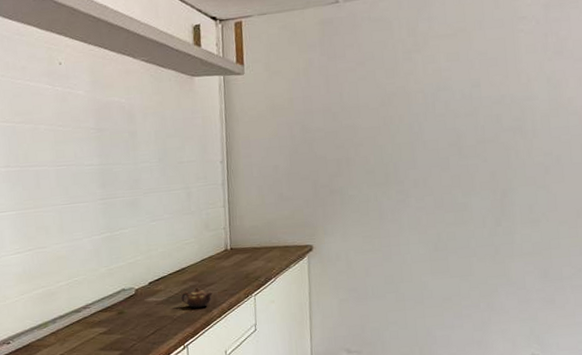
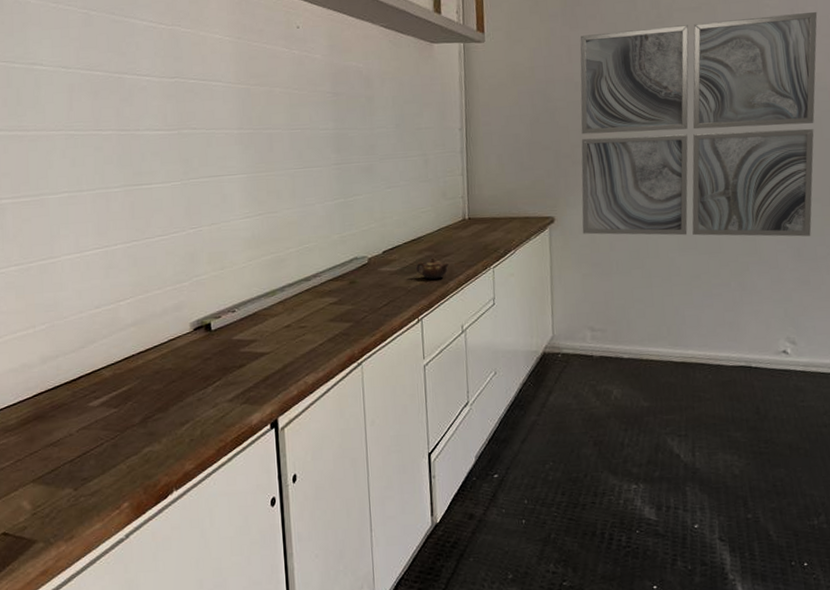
wall art: none [337,35,571,261] -> present [580,11,818,237]

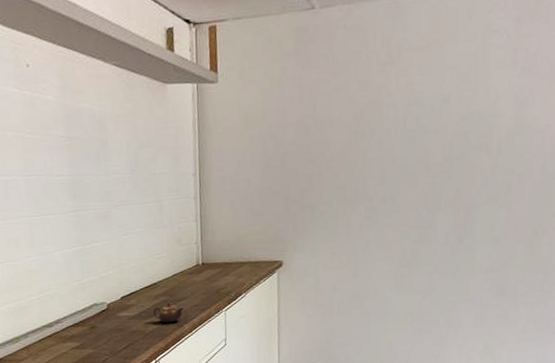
wall art: present [580,11,818,237] -> none [308,51,540,277]

